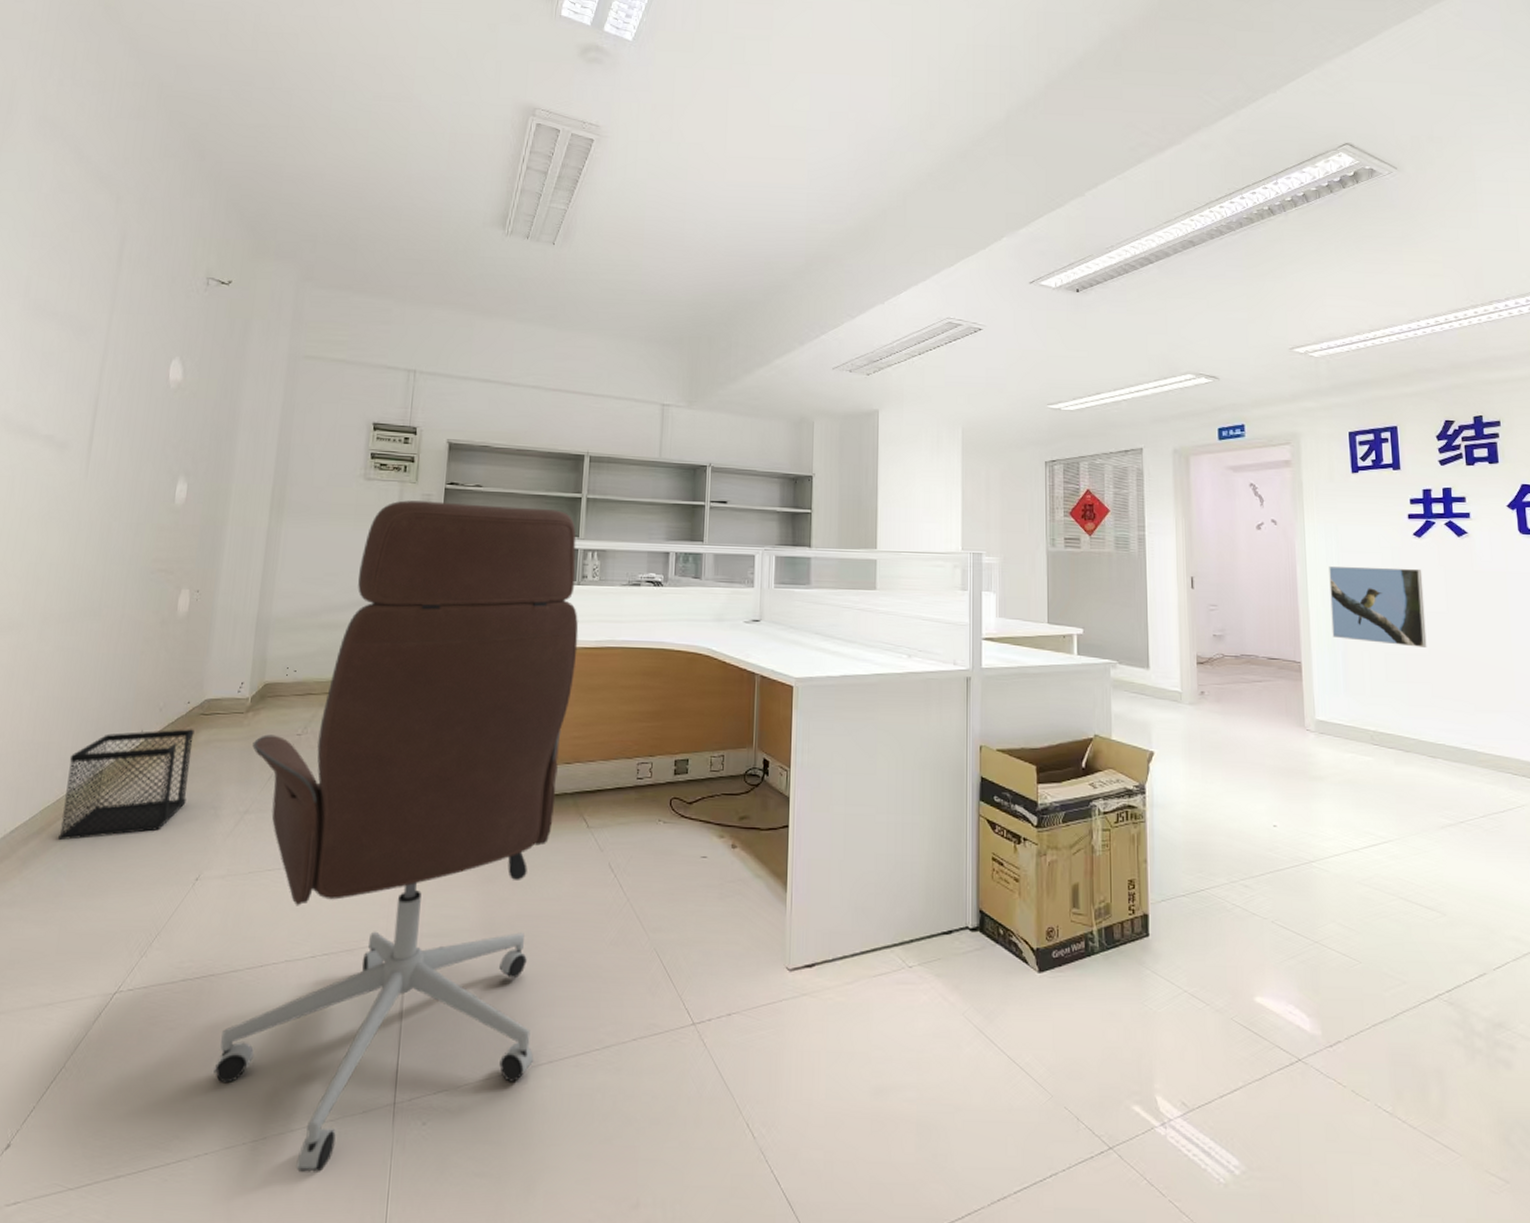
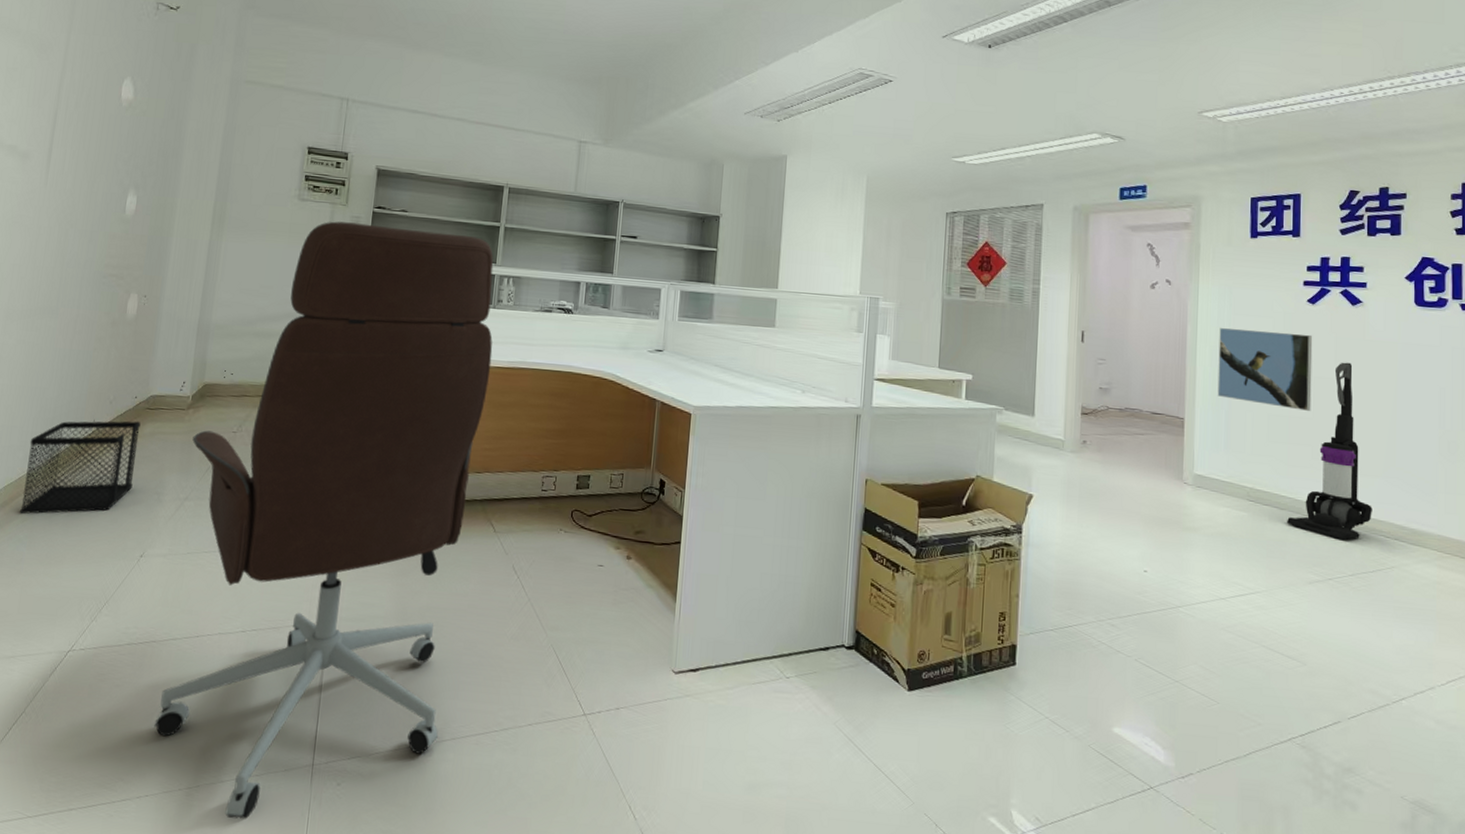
vacuum cleaner: none [1413,595,1498,781] -> present [1287,362,1372,541]

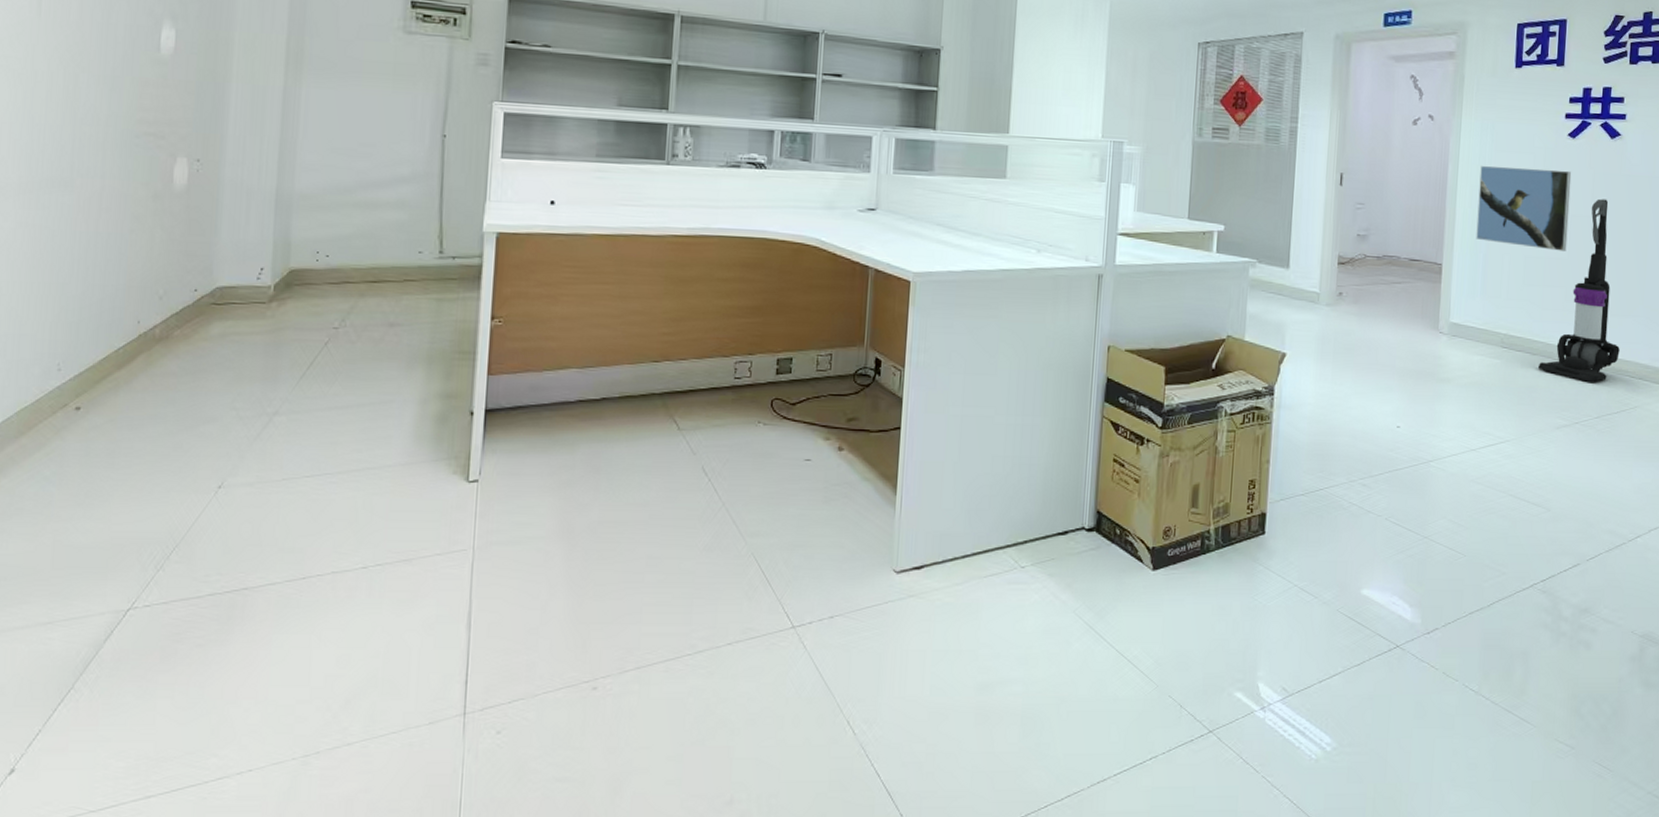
wastebasket: present [20,421,141,514] -> none [42,320,205,446]
office chair: present [154,221,494,819] -> none [253,60,668,784]

